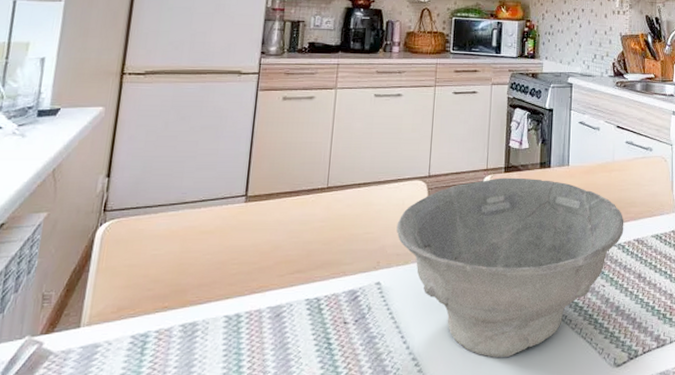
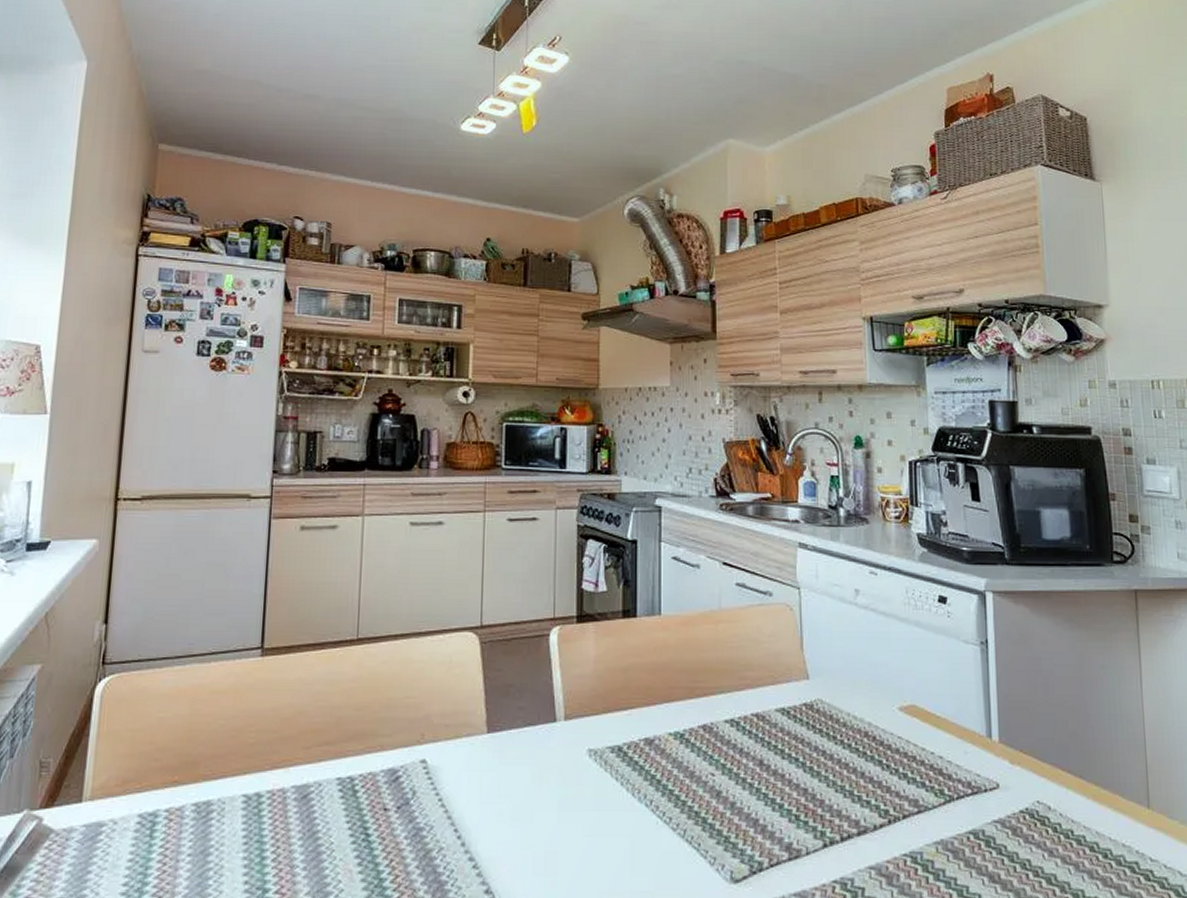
bowl: present [396,177,624,358] -> none [443,629,738,862]

